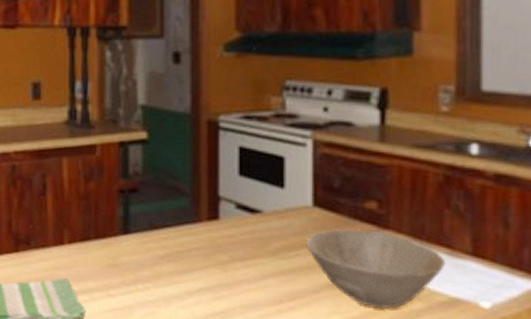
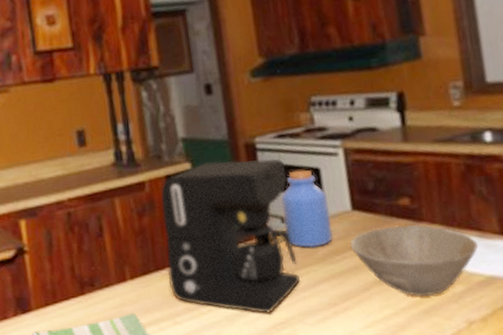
coffee maker: none [107,134,248,300] -> present [161,158,301,314]
jar: none [238,156,289,240] -> present [280,169,334,248]

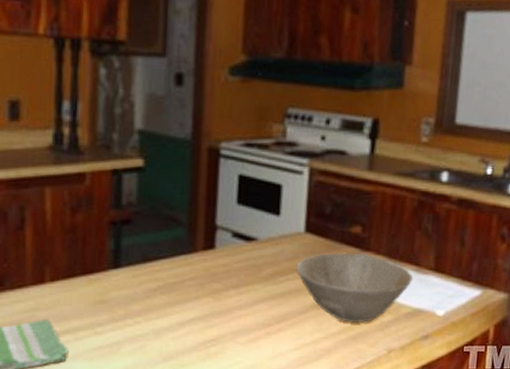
coffee maker: present [161,158,301,314] -> none [95,161,247,329]
jar: present [280,169,334,248] -> none [234,184,283,267]

